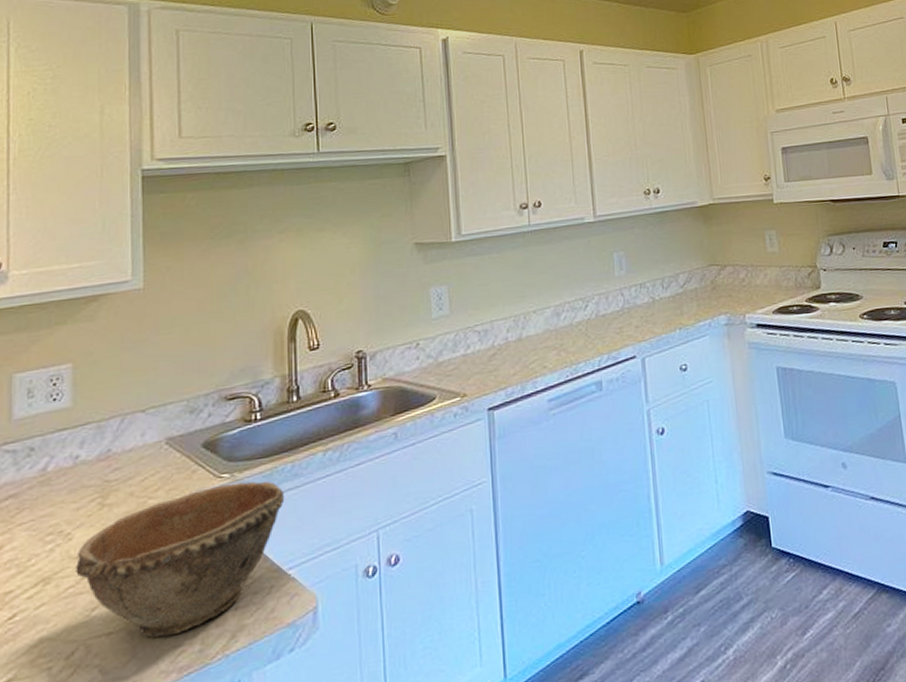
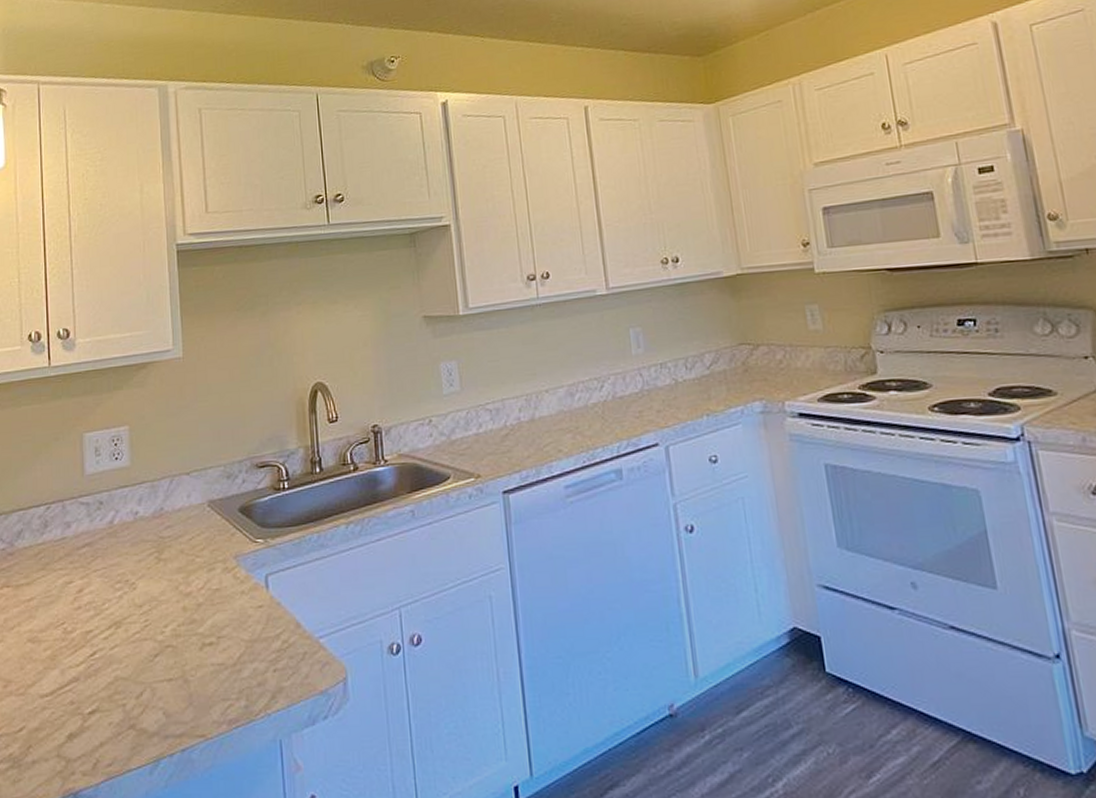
bowl: present [76,481,285,638] -> none [140,548,313,689]

